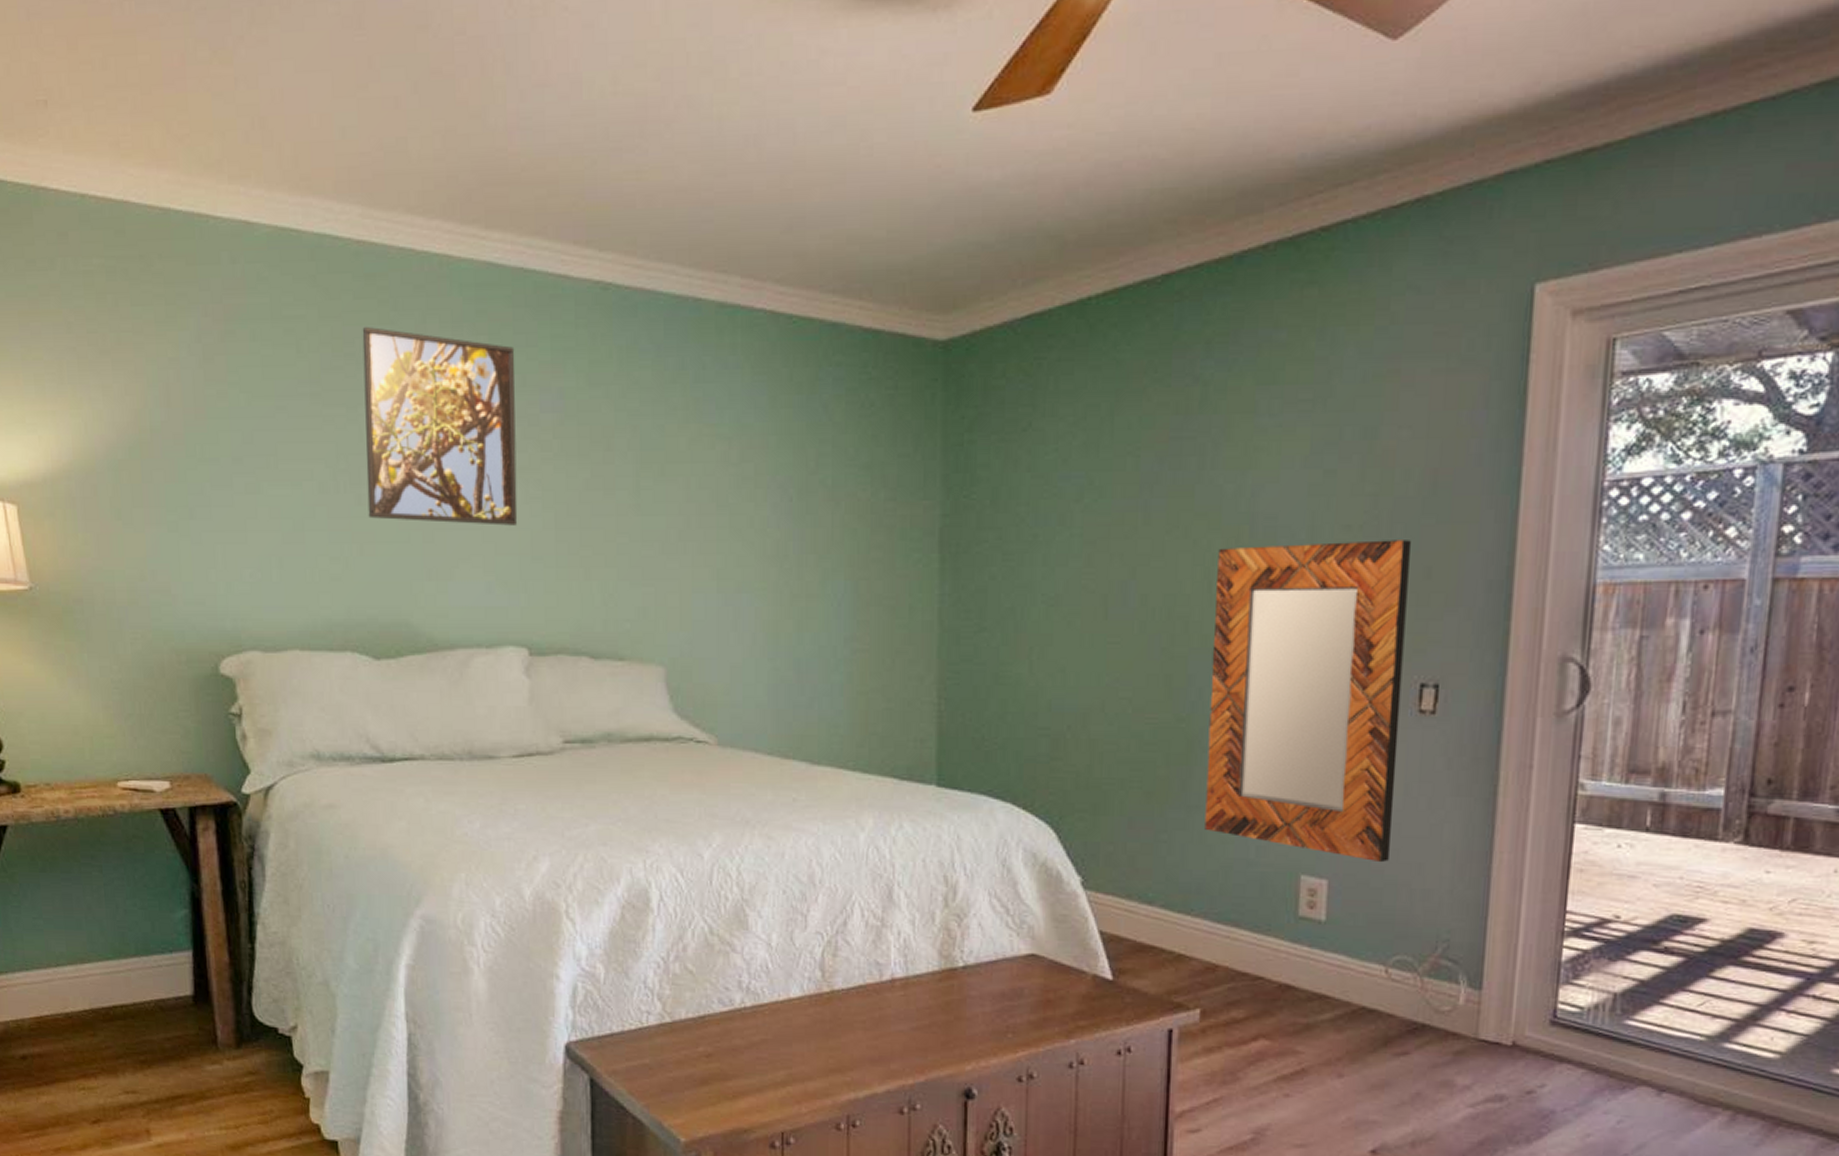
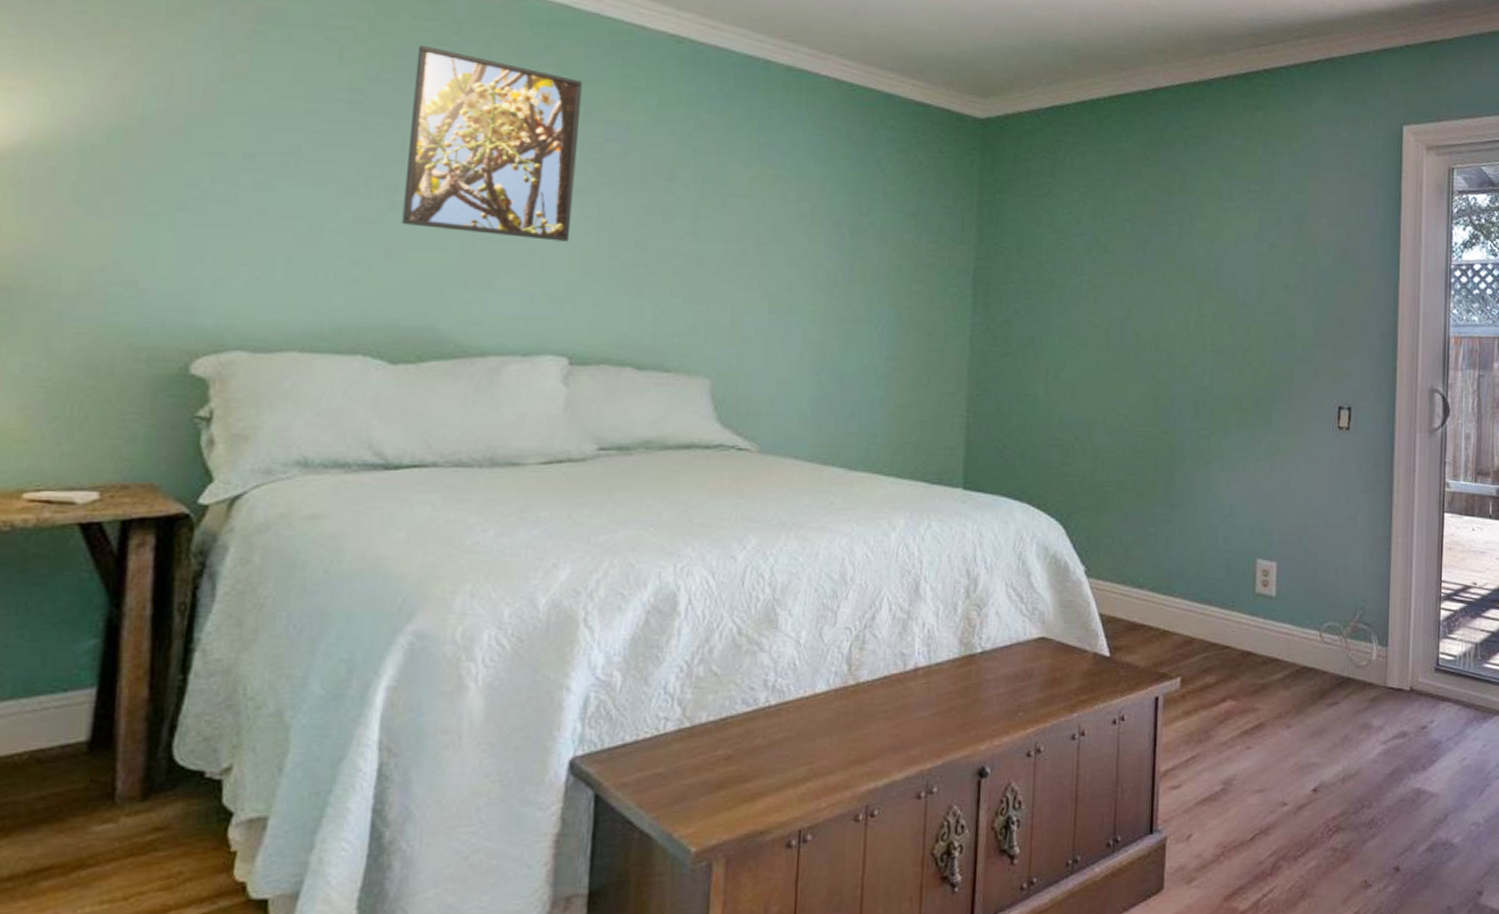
home mirror: present [1204,540,1411,863] -> none [1184,297,1329,547]

